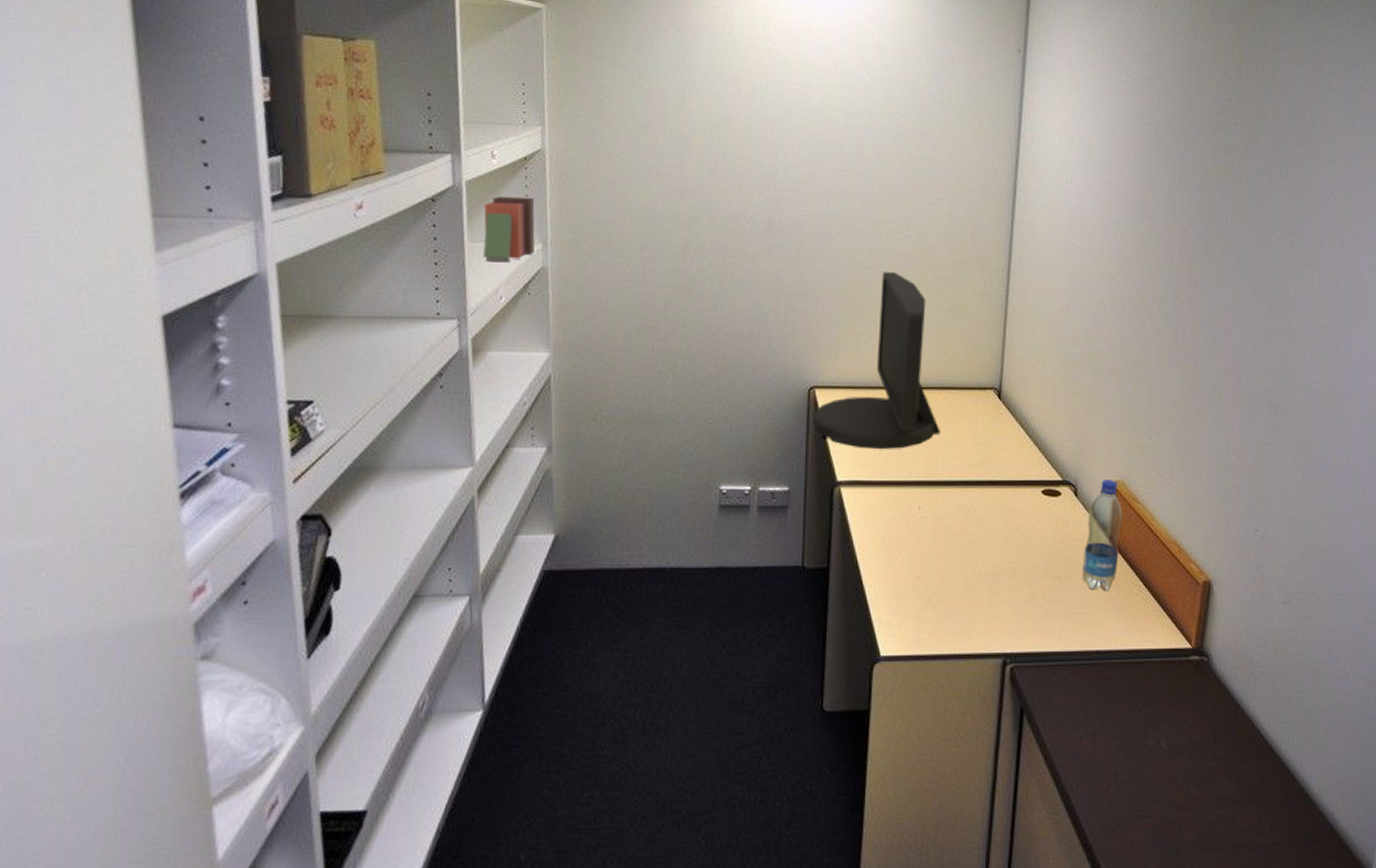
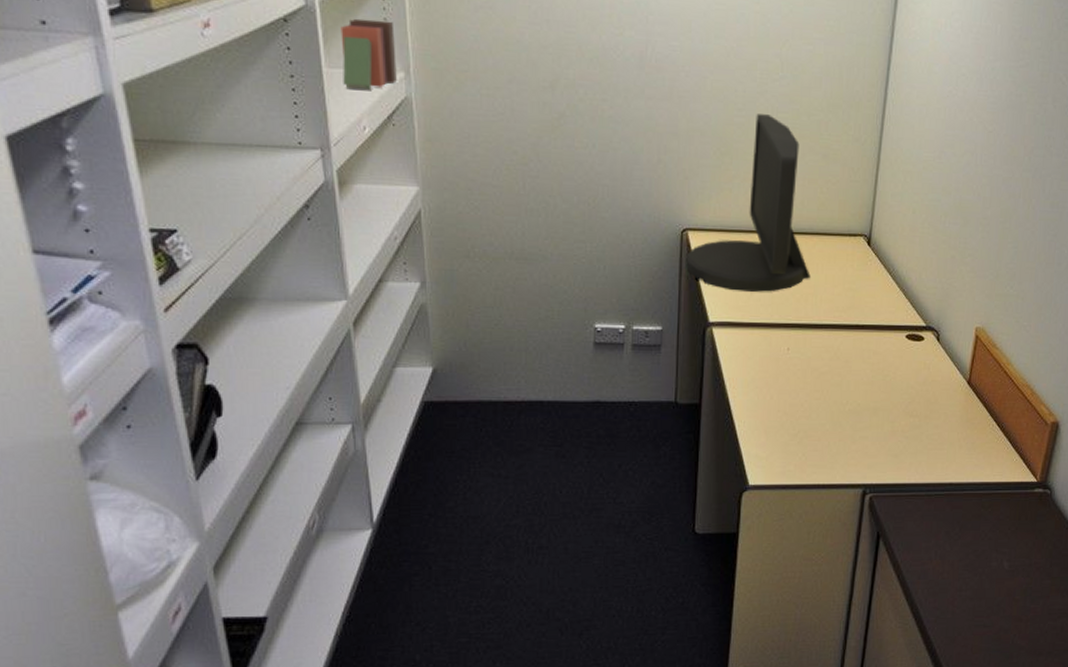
bottle: present [1082,480,1123,591] -> none [940,326,982,430]

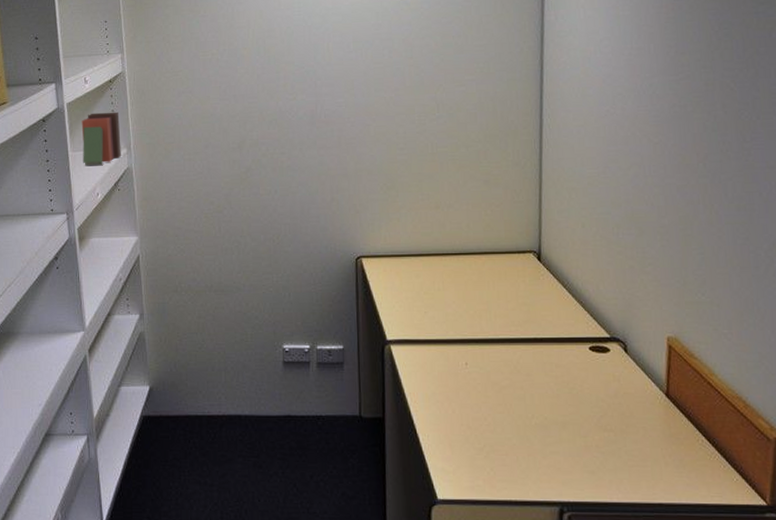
monitor: present [686,114,810,292] -> none [361,150,482,310]

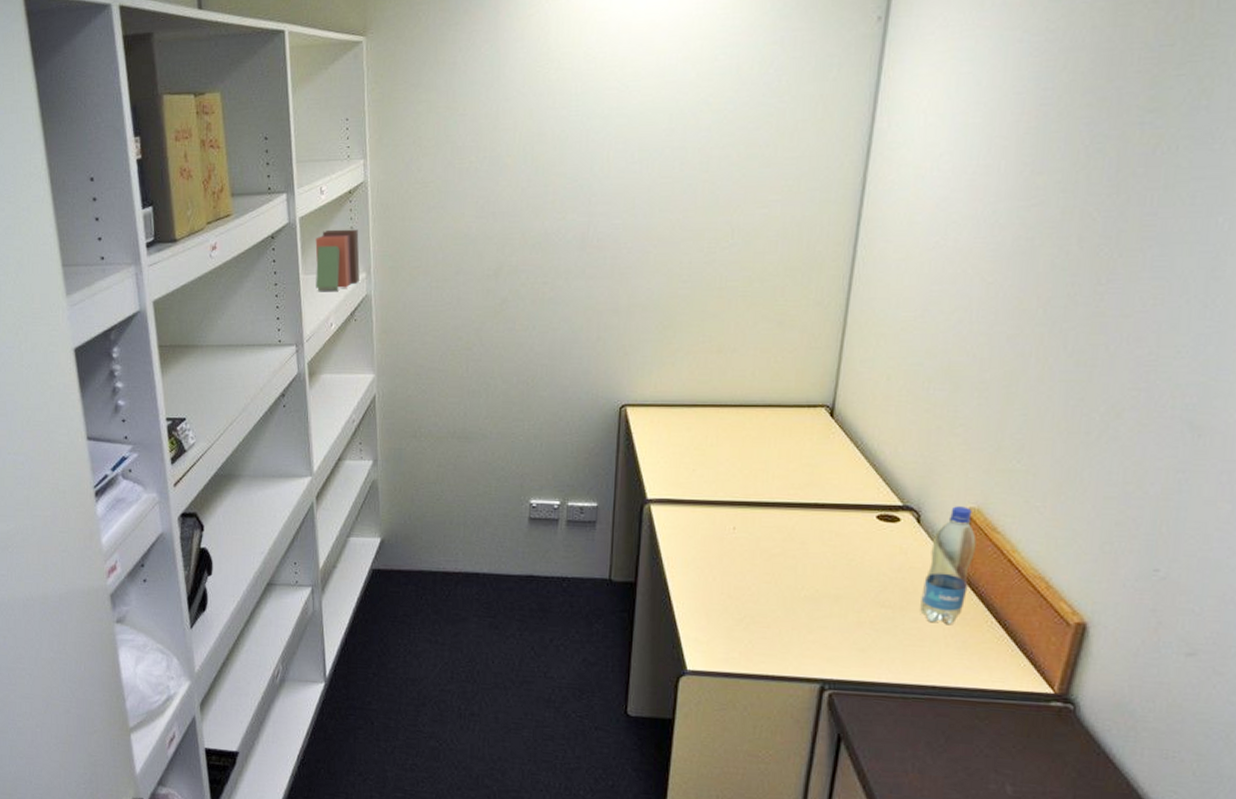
bottle: none [637,336,679,445] -> present [920,506,977,626]

